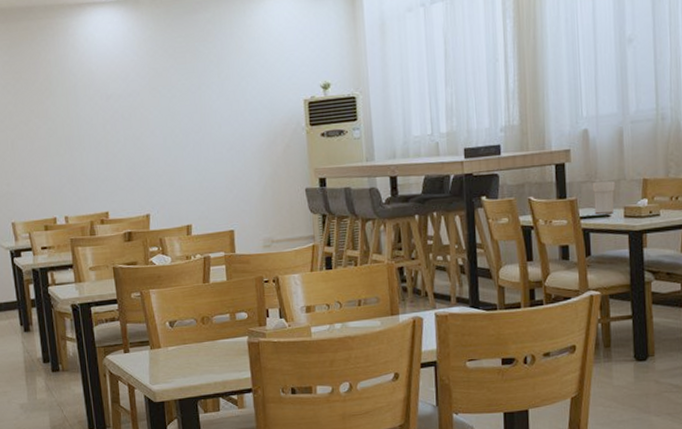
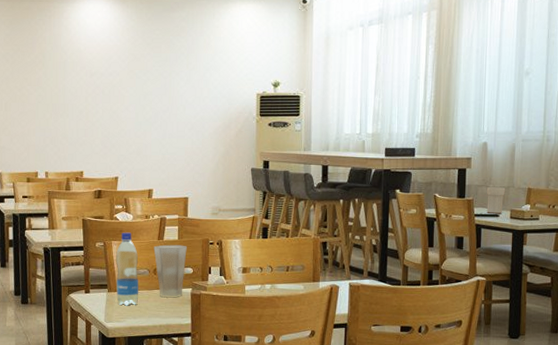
bottle: none [155,277,187,364] -> present [116,232,139,306]
cup: none [199,286,239,350] -> present [153,244,187,298]

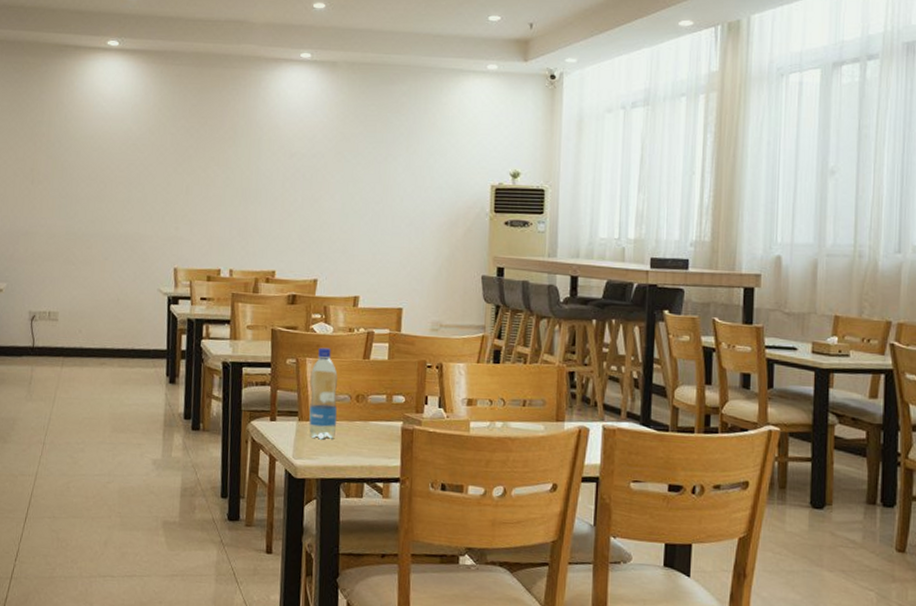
cup: present [153,244,187,298] -> none [357,365,399,433]
cup: present [486,187,505,214] -> none [780,312,805,348]

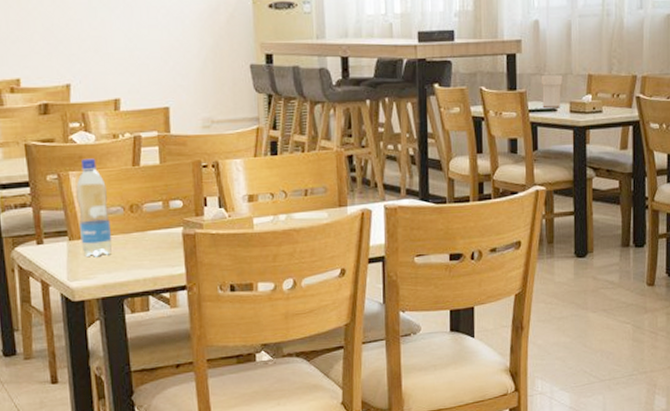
cup: none [780,312,805,348] -> present [541,75,562,109]

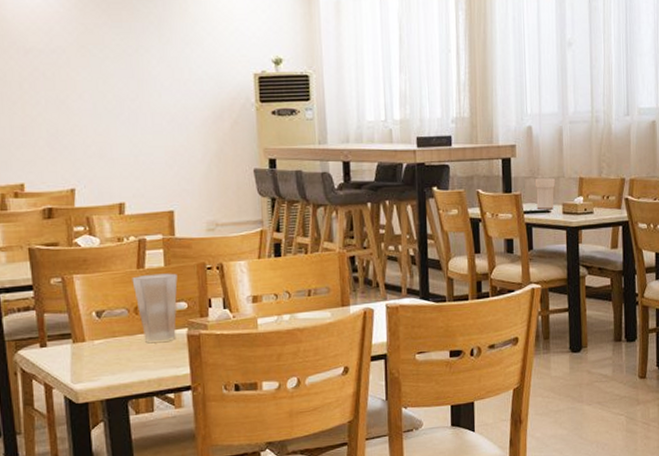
bottle: present [76,158,113,258] -> none [80,261,117,360]
cup: none [127,171,173,242] -> present [132,273,178,344]

